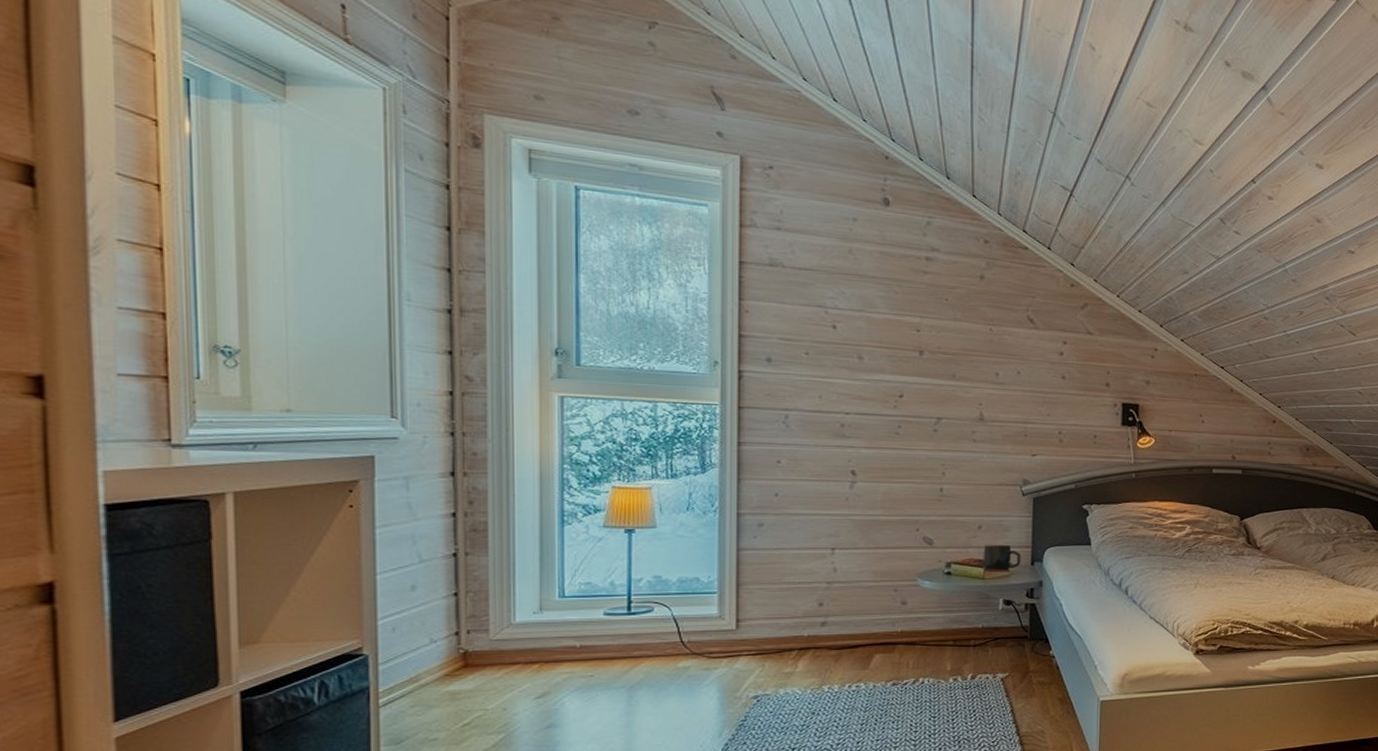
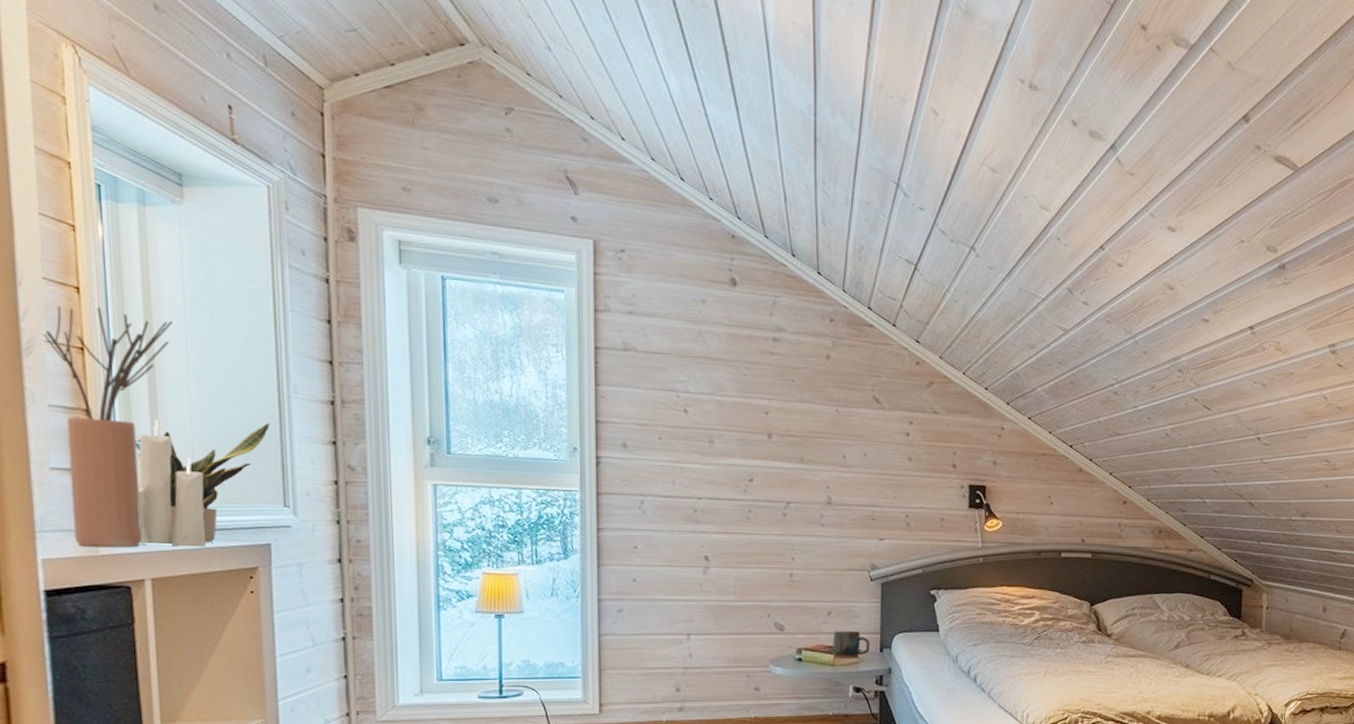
vase: none [116,203,269,460] -> present [44,306,173,549]
candle: none [221,325,300,459] -> present [138,420,207,547]
potted plant: none [254,331,379,455] -> present [163,423,271,543]

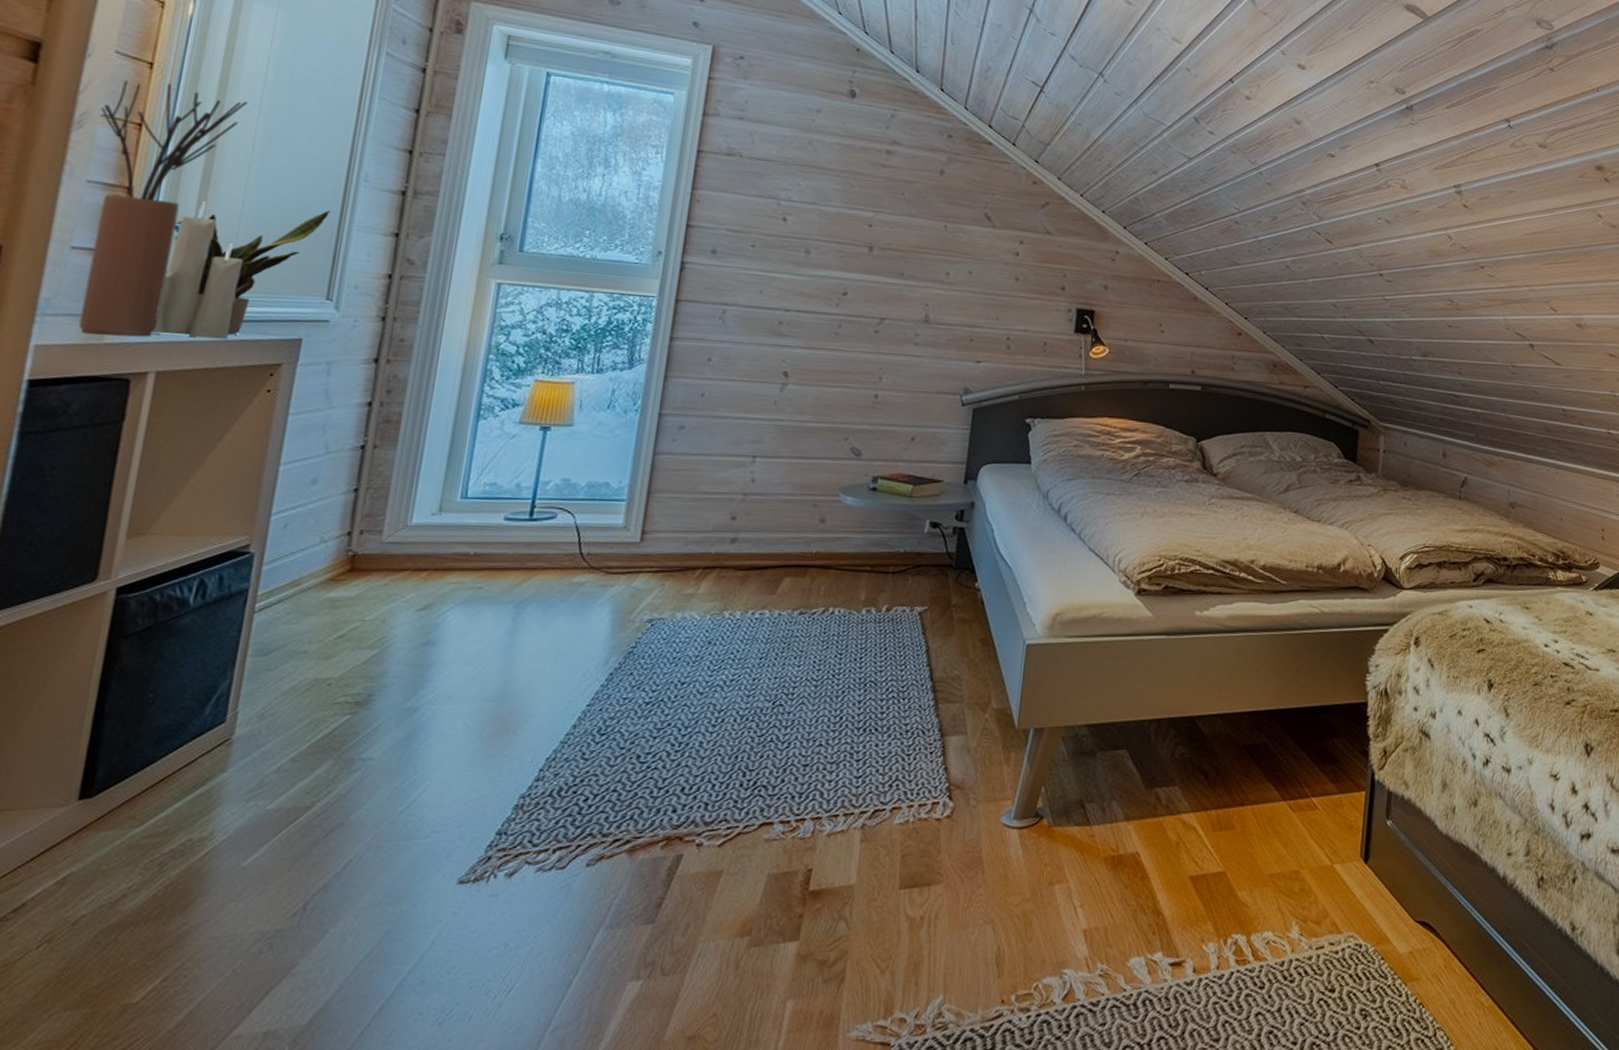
mug: present [833,631,870,659] -> none [911,459,955,490]

